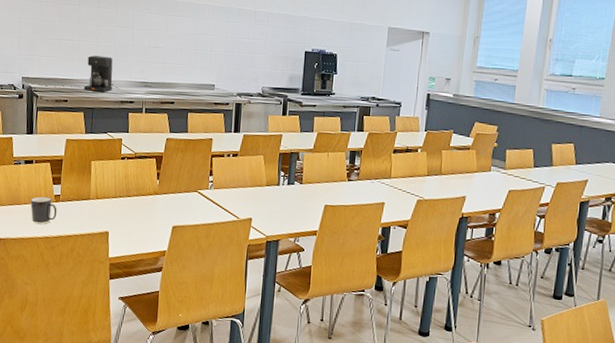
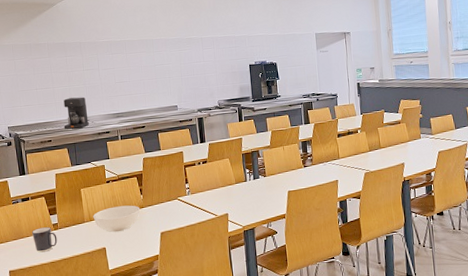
bowl: none [100,187,154,217] -> present [93,205,140,233]

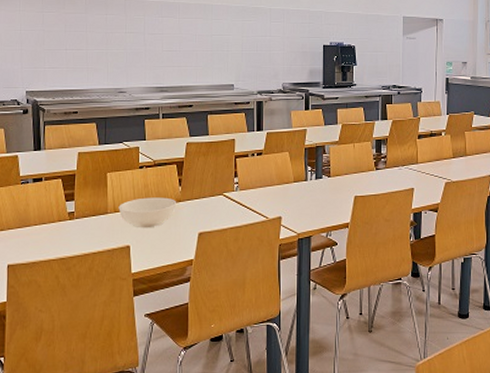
mug: present [32,227,57,253] -> none [41,215,72,246]
coffee maker: present [63,97,89,129] -> none [94,64,126,102]

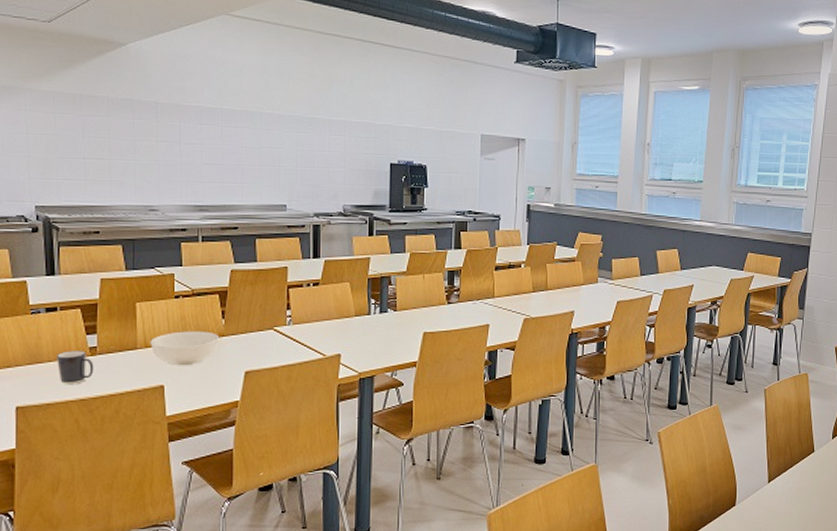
mug: none [41,215,72,246] -> present [57,351,94,385]

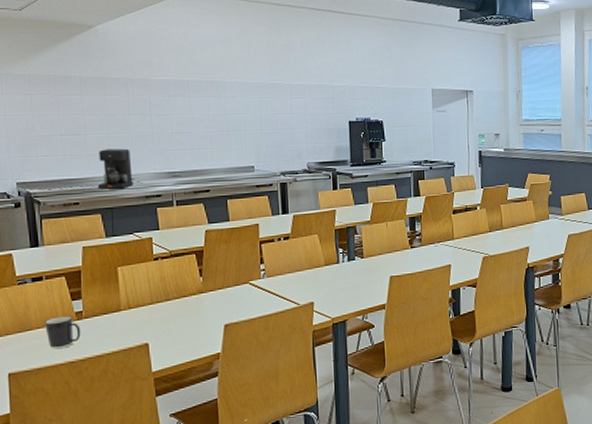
coffee maker: none [120,176,158,221] -> present [97,148,133,190]
bowl: present [150,331,220,366] -> none [133,289,199,324]

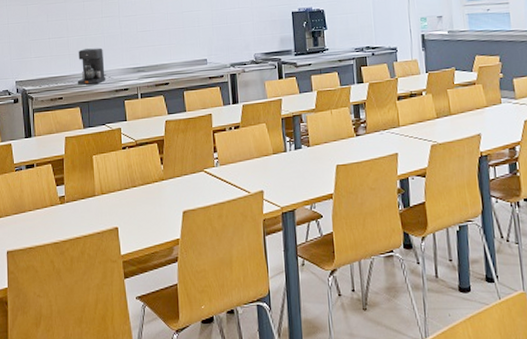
mug: present [45,316,81,350] -> none [35,200,63,231]

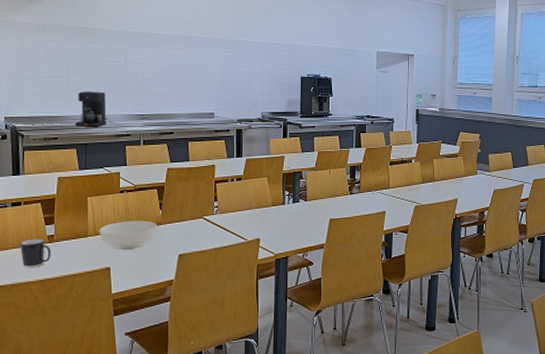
mug: none [35,200,63,231] -> present [20,239,51,268]
bowl: none [105,176,160,210] -> present [99,220,158,251]

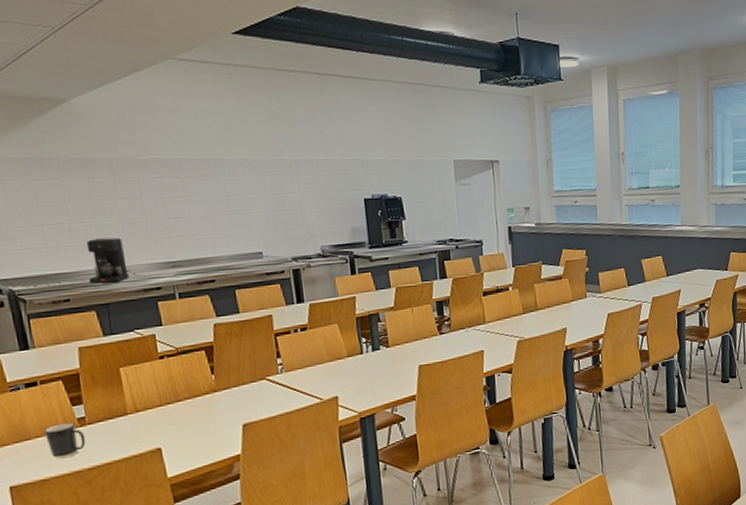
bowl: present [99,220,158,251] -> none [140,388,212,427]

